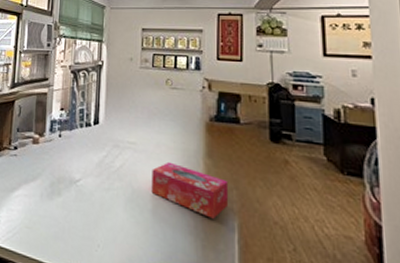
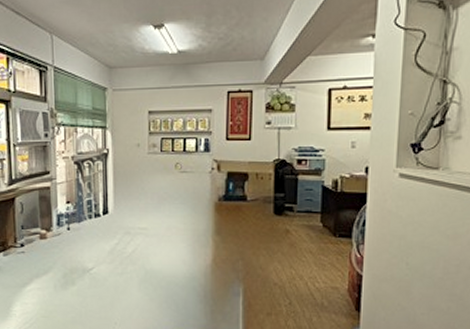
tissue box: present [151,161,229,219] -> none [163,242,235,287]

